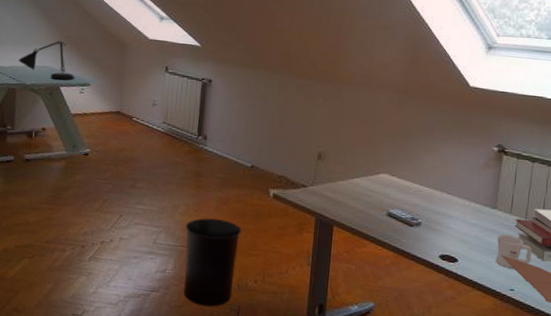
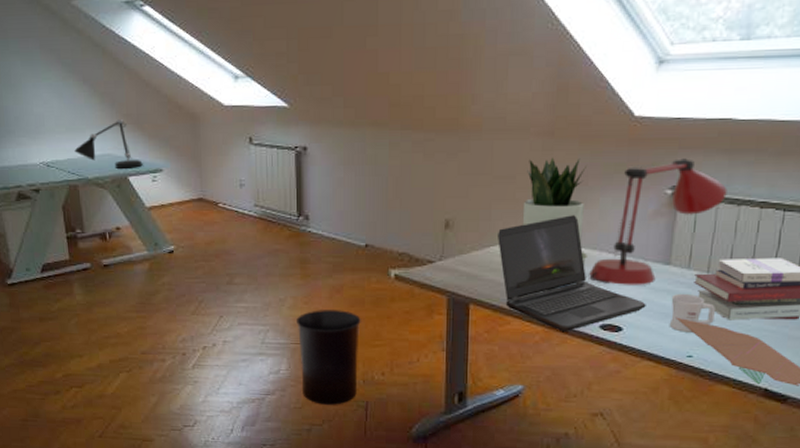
laptop computer: none [359,159,477,258] -> present [498,215,646,331]
planter: none [380,110,432,199] -> present [522,157,587,261]
desk lamp: none [432,123,540,224] -> present [589,158,727,285]

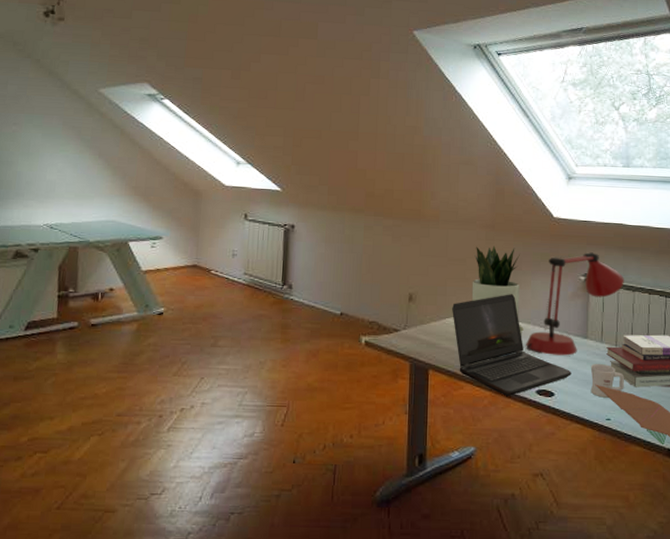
desk lamp: present [74,119,143,168] -> none [80,191,144,235]
waste bin: present [297,310,361,405] -> none [274,373,334,469]

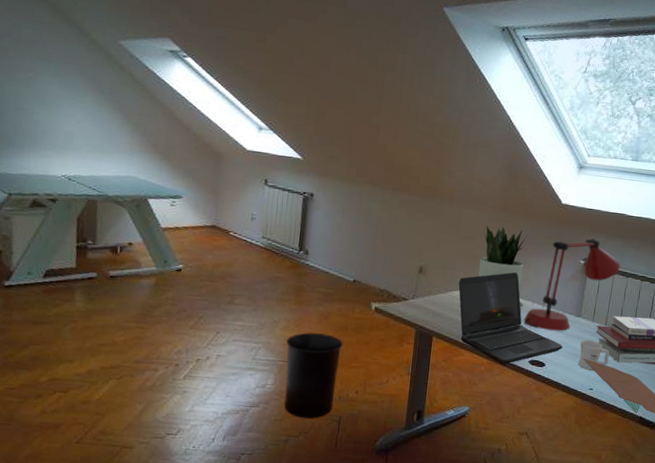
waste bin: none [274,373,334,469] -> present [284,332,343,418]

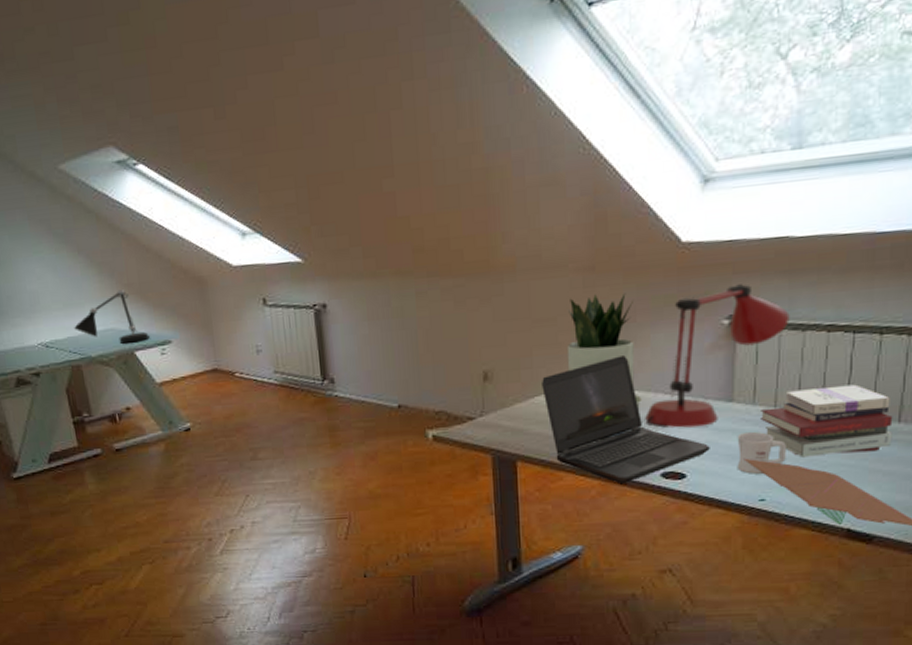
desk lamp: none [99,147,164,192] -> present [74,290,150,344]
waste bin: present [284,332,343,418] -> none [329,478,401,583]

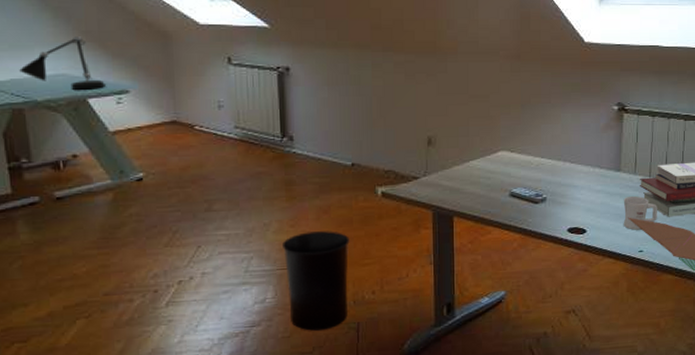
waste bin: none [329,478,401,583] -> present [283,231,350,331]
laptop computer: present [542,355,710,483] -> none [476,130,604,237]
planter: present [566,293,642,405] -> none [496,78,554,171]
desk lamp: present [645,284,790,428] -> none [556,79,659,191]

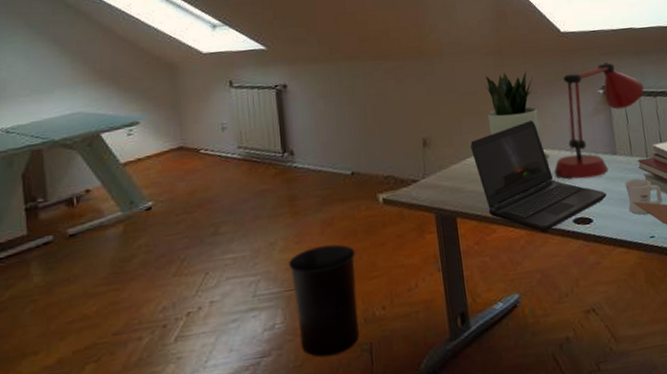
desk lamp: present [19,36,105,90] -> none [40,76,117,126]
laptop computer: none [476,130,604,237] -> present [470,120,607,232]
planter: none [496,78,554,171] -> present [485,71,550,161]
desk lamp: none [556,79,659,191] -> present [554,62,644,180]

